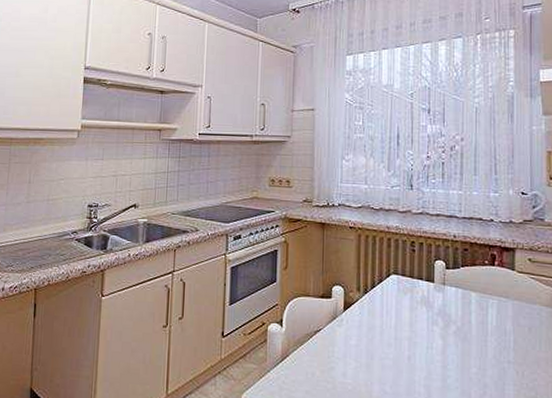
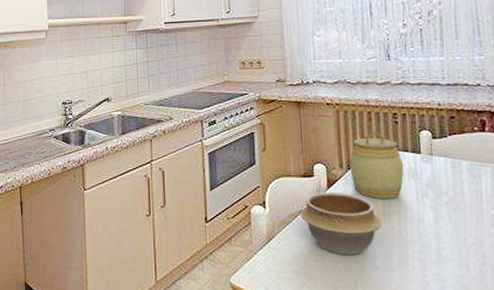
bowl: none [315,313,393,379] -> present [300,191,382,256]
jar: none [366,257,418,325] -> present [349,130,404,198]

